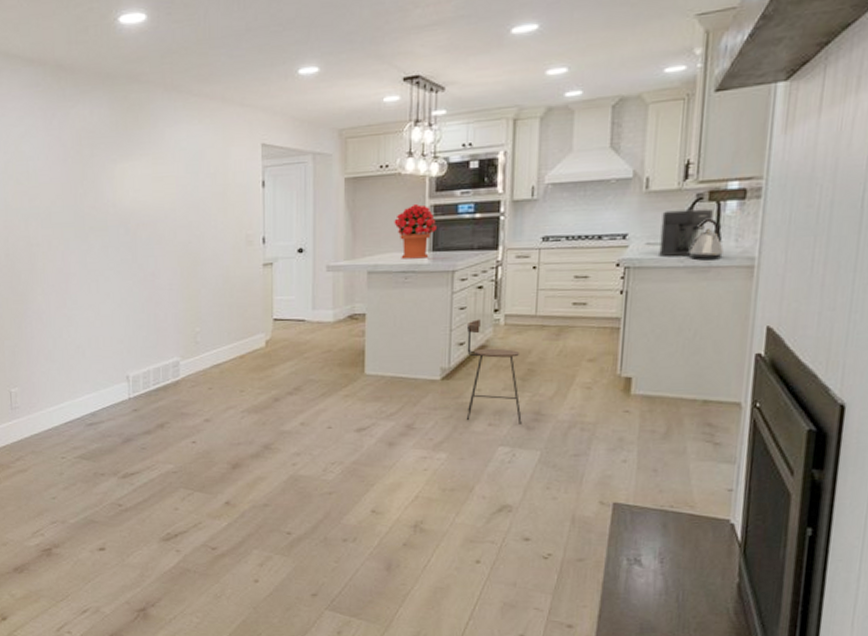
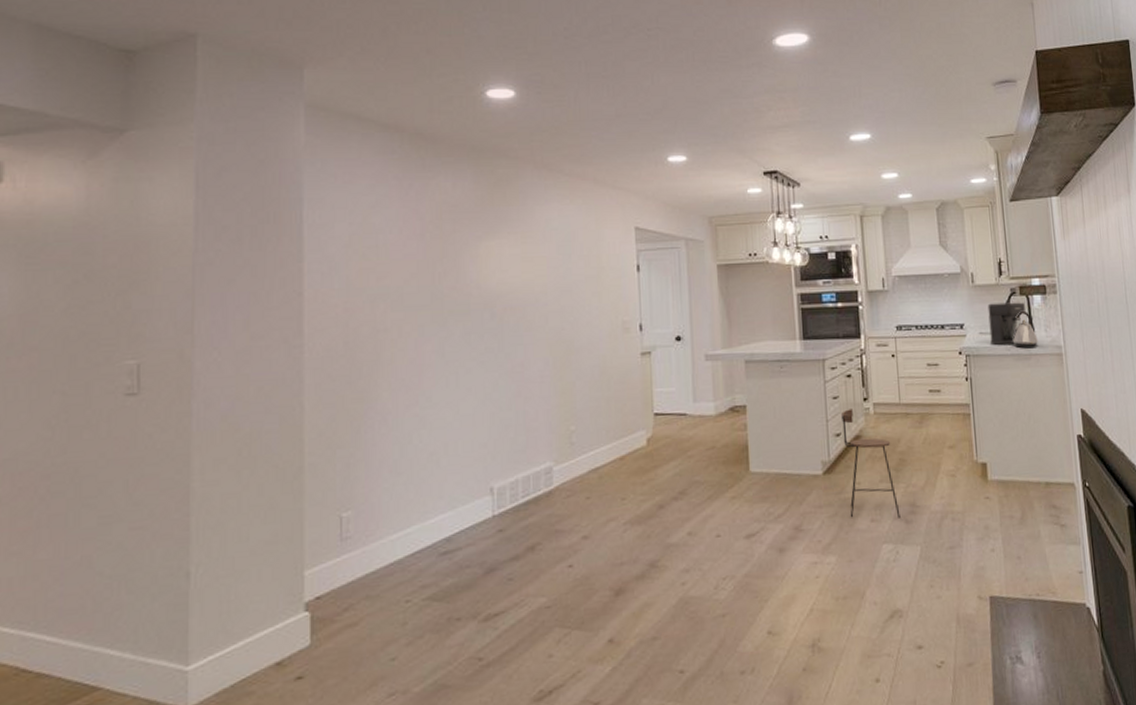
bouquet: present [394,203,436,259] -> none [765,292,805,348]

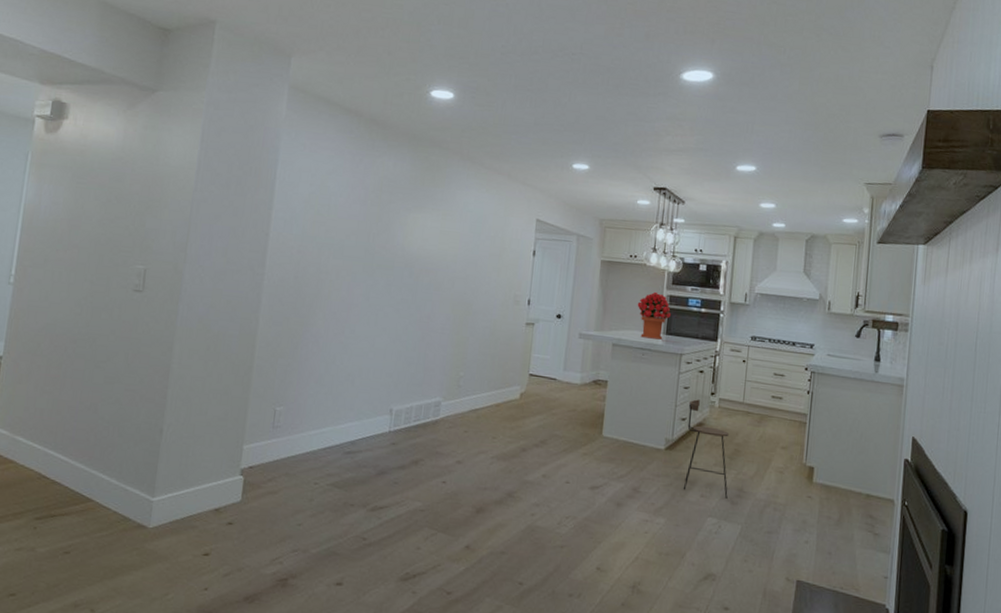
bouquet: none [765,292,805,348] -> present [637,291,671,340]
coffee maker: present [987,302,1028,346] -> none [836,330,875,370]
kettle: present [1012,310,1038,349] -> none [857,341,882,377]

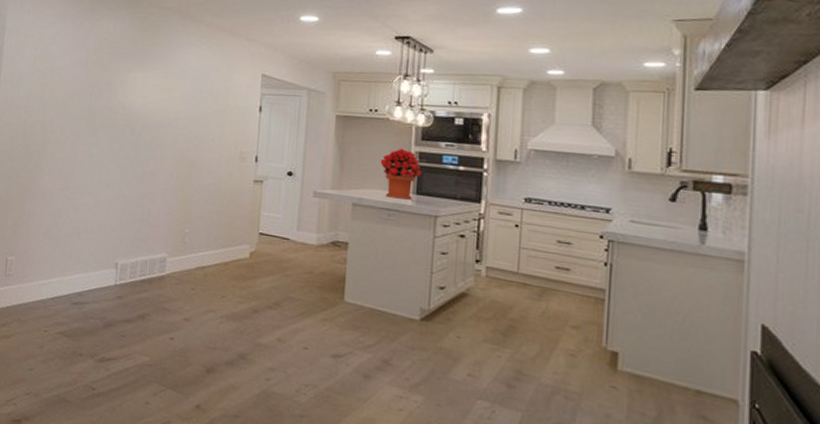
bar stool: present [683,399,730,499] -> none [444,266,502,381]

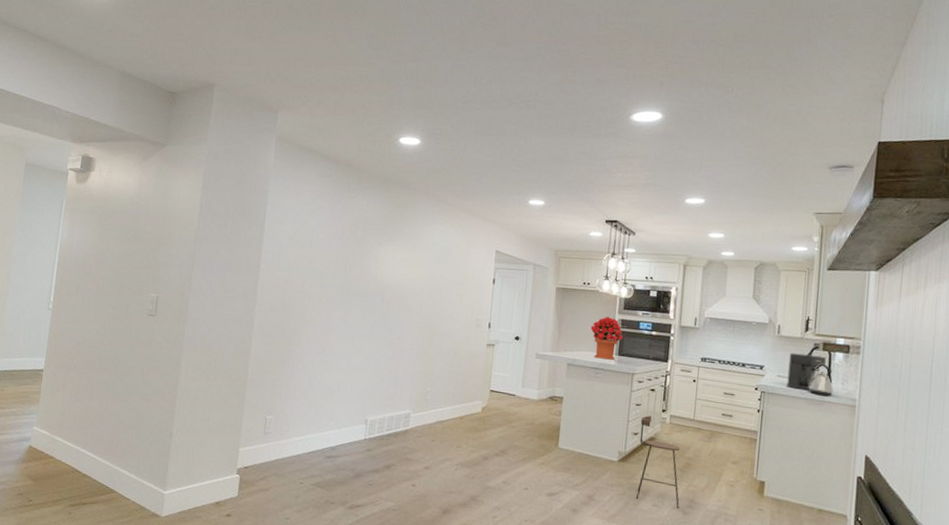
bar stool: none [444,266,502,381] -> present [635,415,681,509]
coffee maker: none [644,193,699,241] -> present [787,353,826,391]
kettle: none [674,206,711,249] -> present [808,363,834,397]

